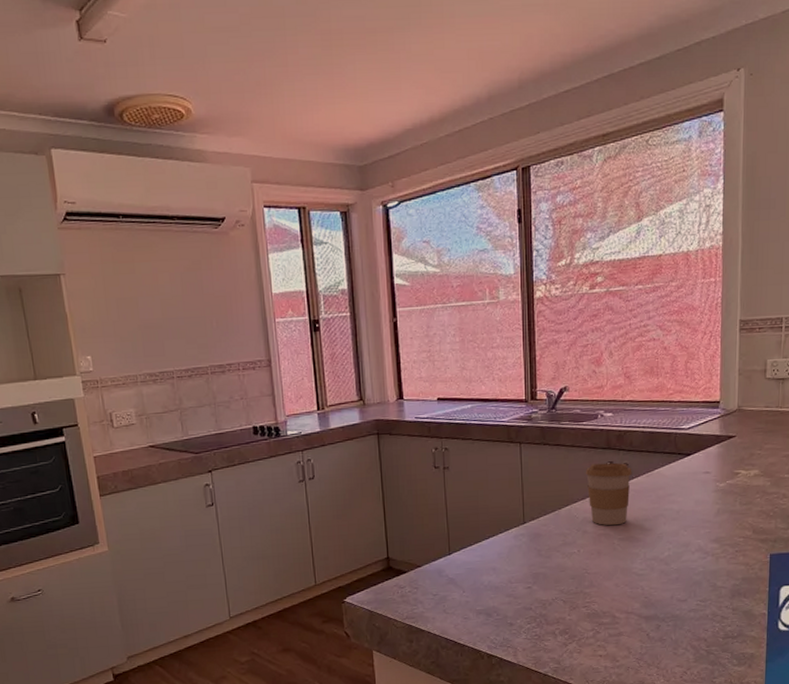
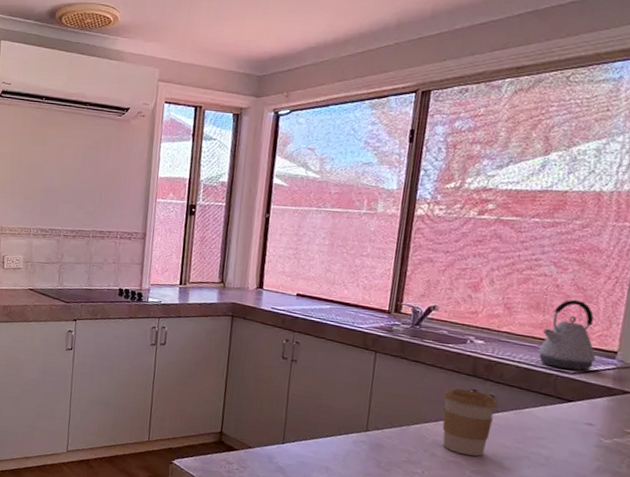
kettle: none [658,358,704,427] -> present [538,299,596,371]

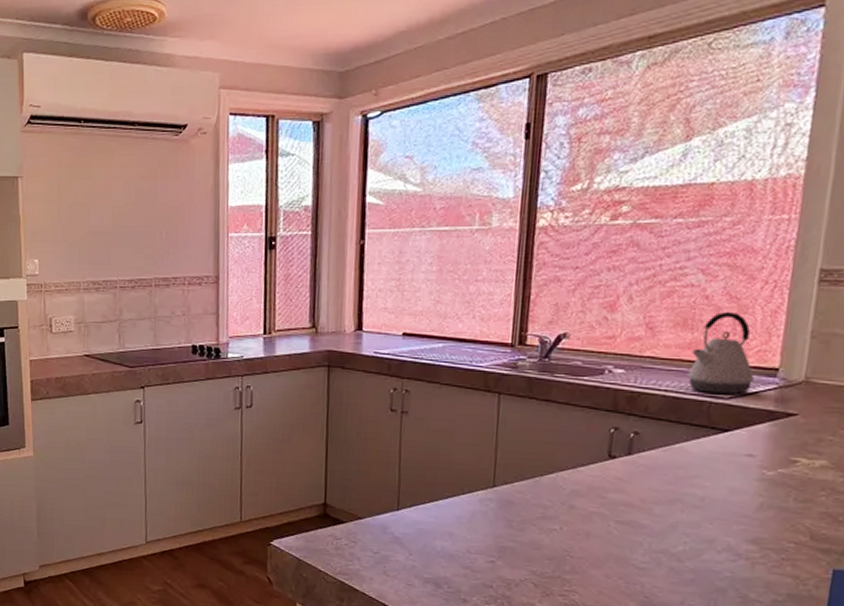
coffee cup: present [442,388,499,456] -> none [580,427,644,505]

